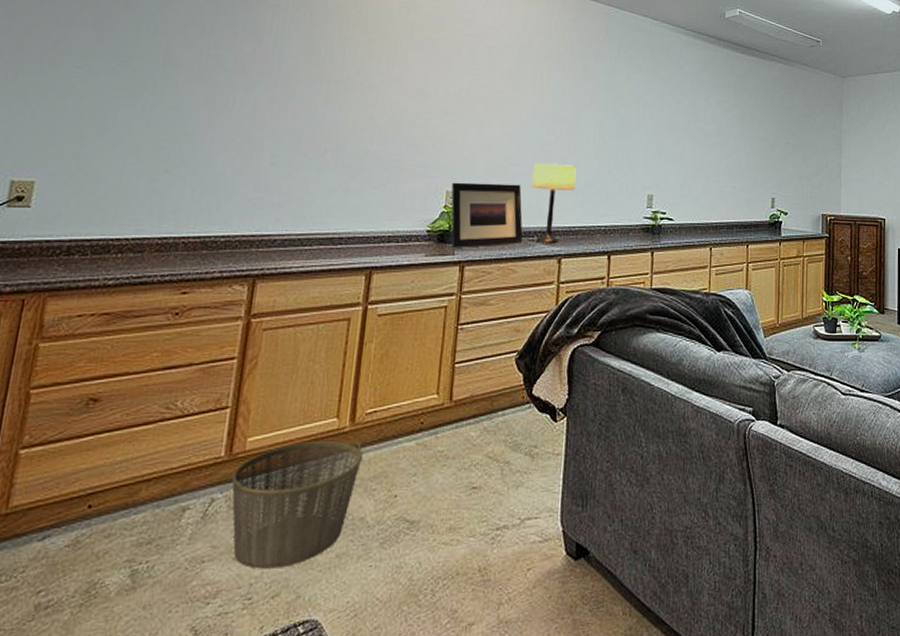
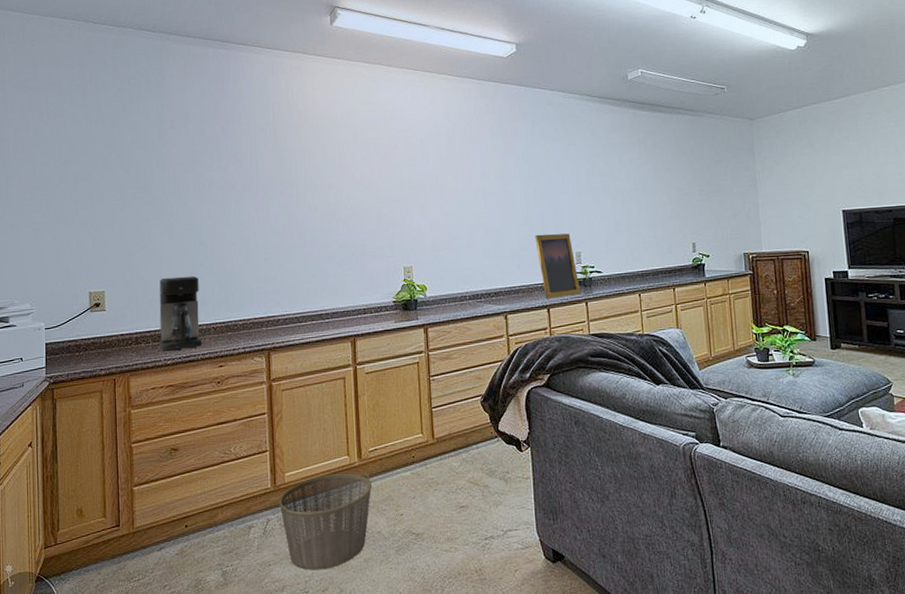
coffee maker: none [100,172,175,268] -> present [159,276,202,351]
picture frame: present [451,182,523,249] -> none [406,255,472,315]
table lamp: present [531,163,576,244] -> none [472,233,511,304]
picture frame: none [604,170,648,244] -> present [535,233,581,299]

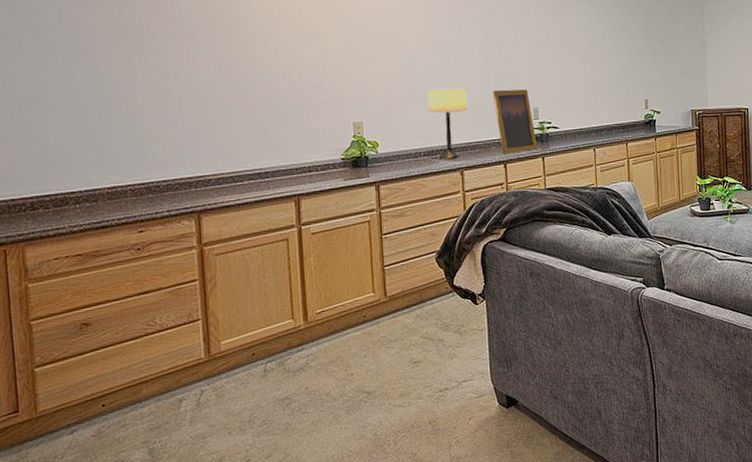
coffee maker: present [159,276,202,351] -> none [60,132,117,217]
basket: present [279,473,372,570] -> none [214,335,319,439]
table lamp: none [472,233,511,304] -> present [427,88,468,160]

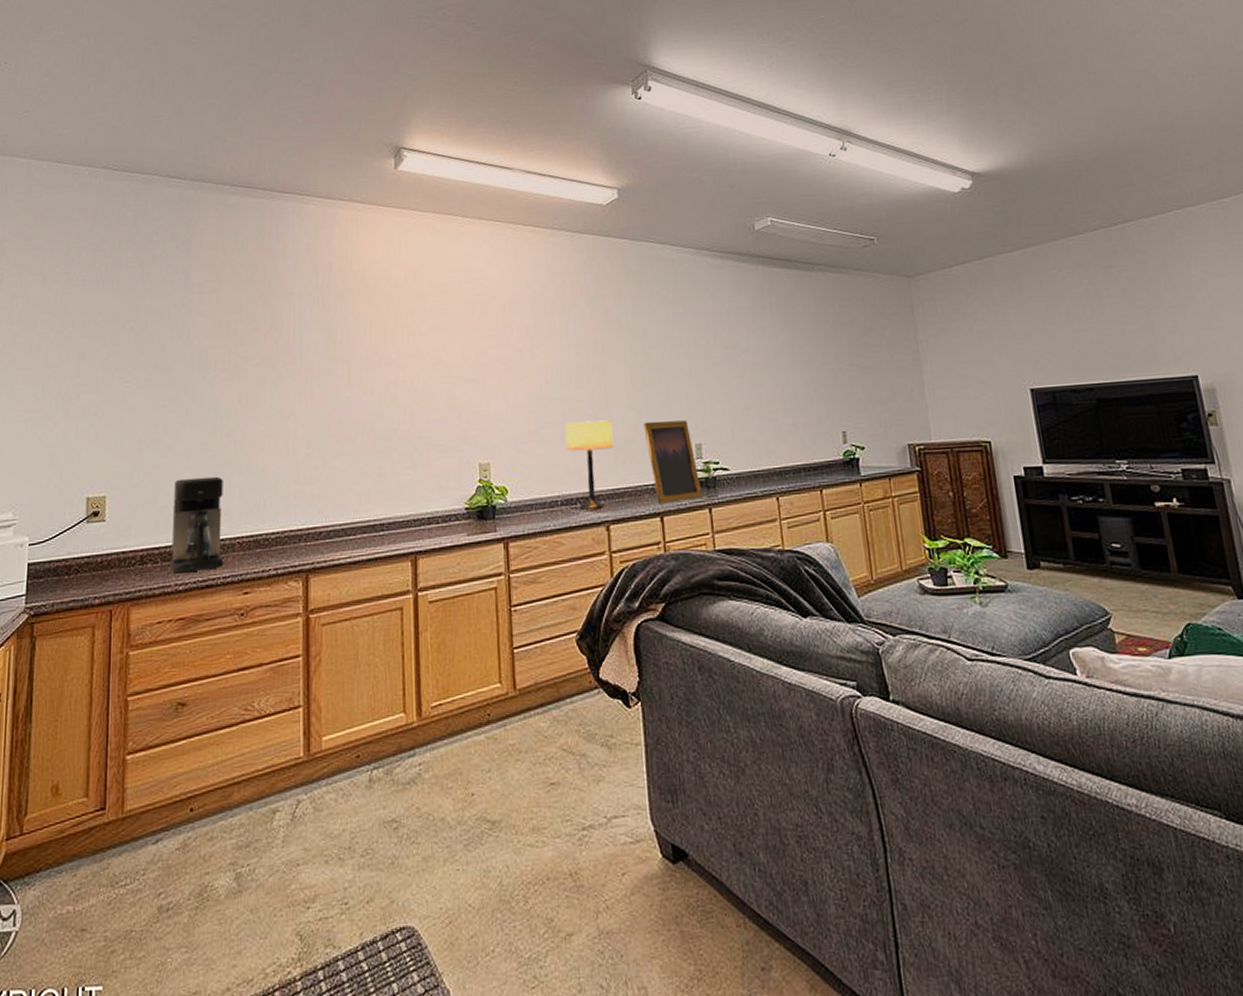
coffee maker: none [60,132,117,217] -> present [170,476,224,574]

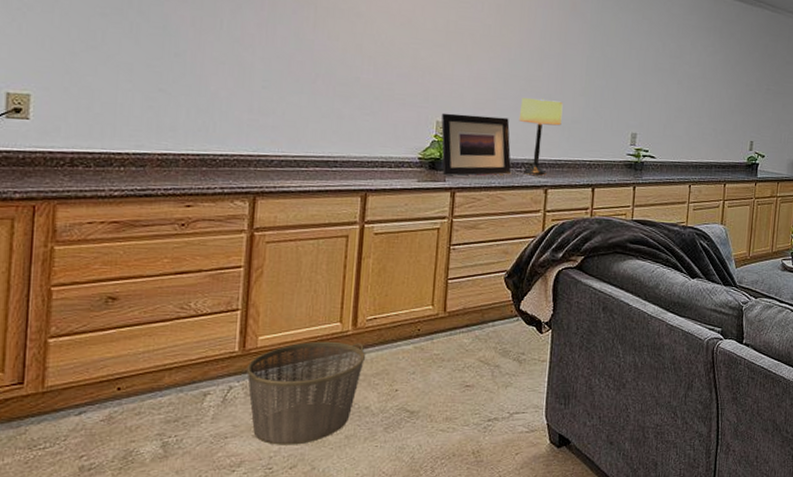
coffee maker: present [170,476,224,574] -> none [104,89,170,180]
basket: none [313,736,434,873] -> present [246,341,365,445]
picture frame: none [483,448,565,525] -> present [441,113,511,176]
picture frame: present [643,420,703,504] -> none [590,108,631,178]

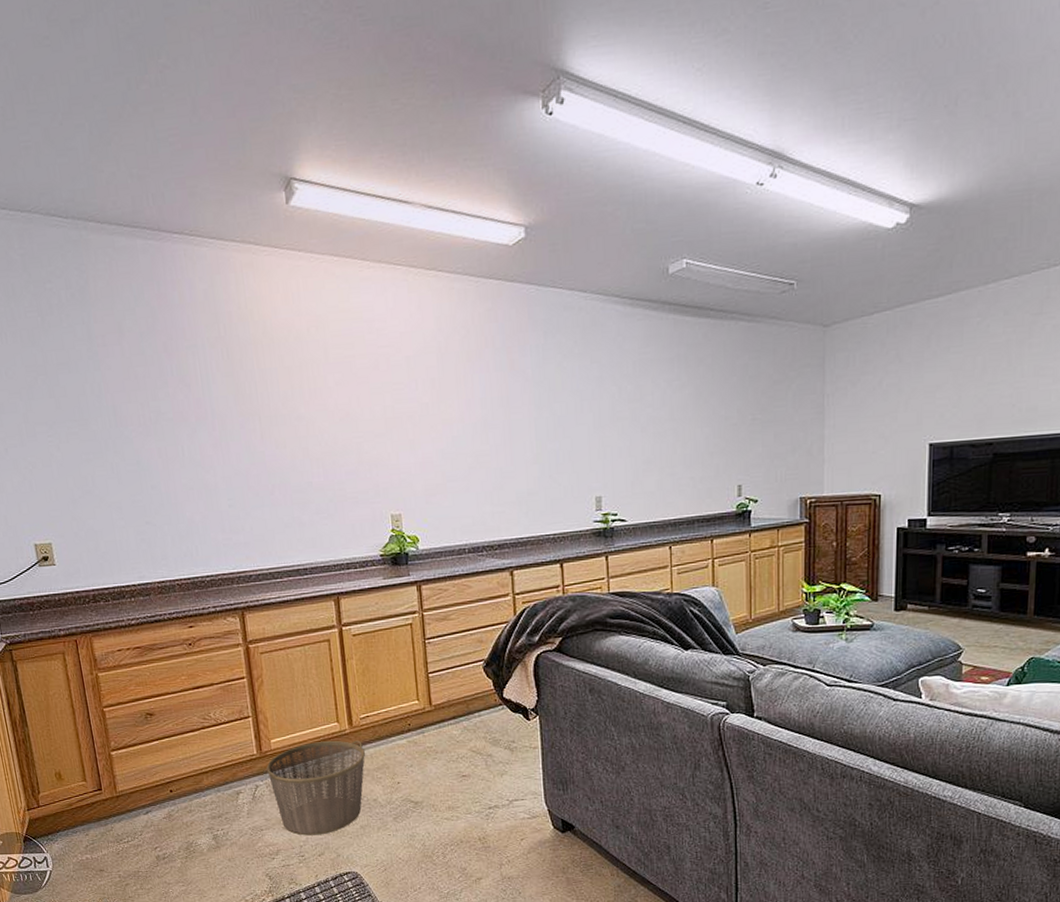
picture frame: present [441,113,511,176] -> none [394,500,472,570]
table lamp: present [518,98,563,176] -> none [471,473,517,558]

